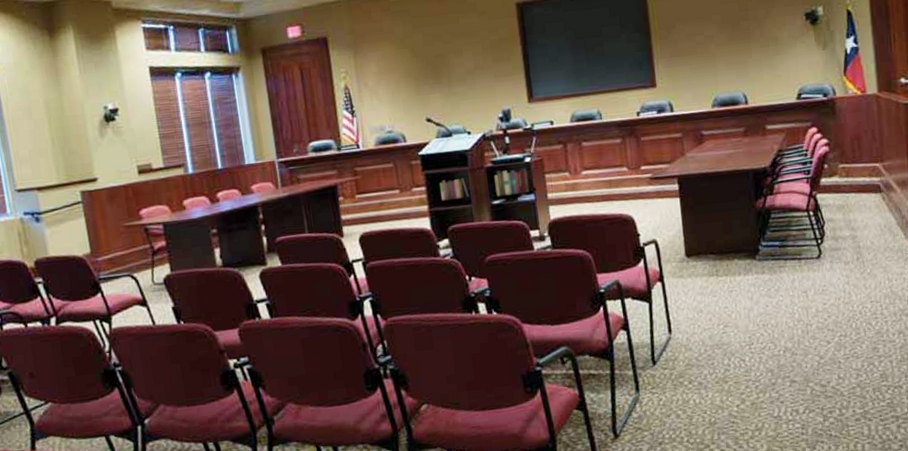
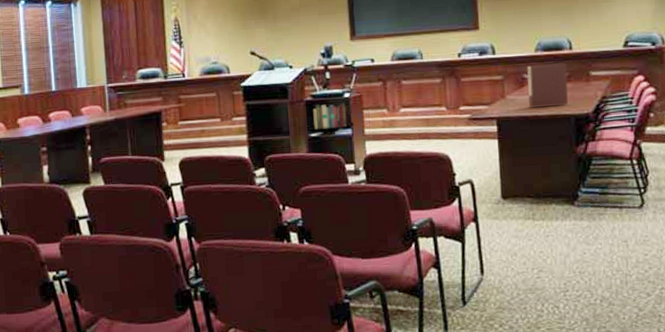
books: present [440,177,472,201] -> none [260,109,290,131]
binder: none [705,117,746,165] -> present [526,63,569,108]

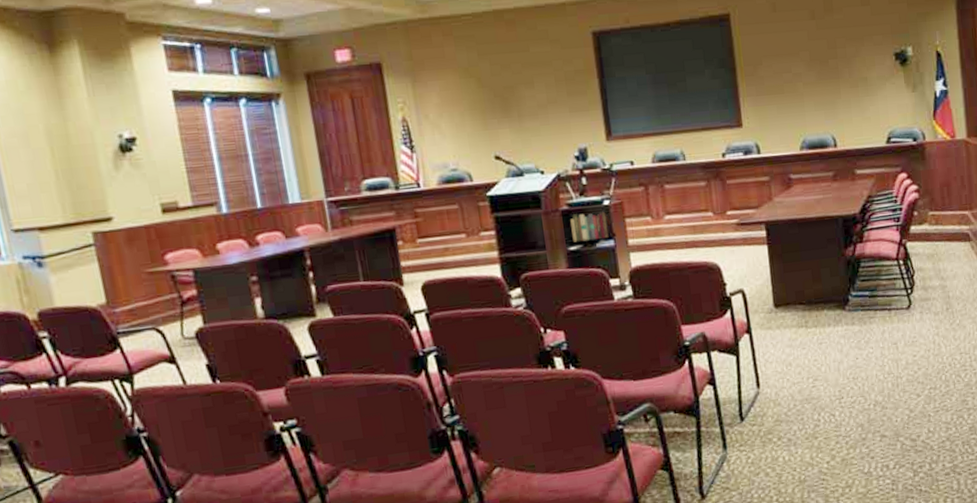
binder: present [526,63,569,108] -> none [793,161,835,210]

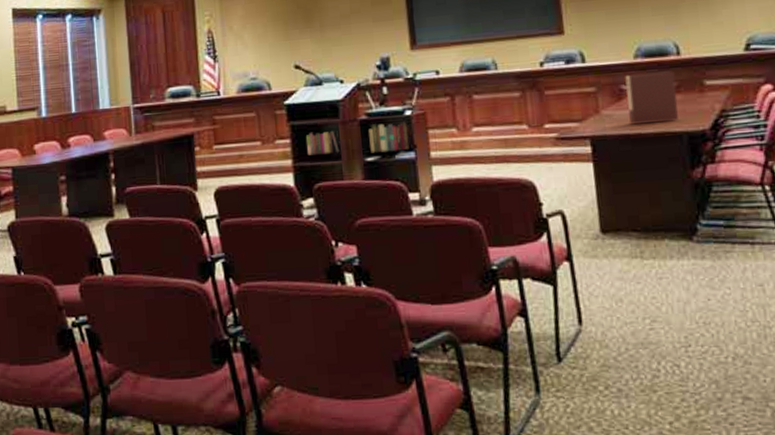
books: none [510,221,546,247] -> present [306,130,342,156]
binder: none [793,161,835,210] -> present [625,71,679,125]

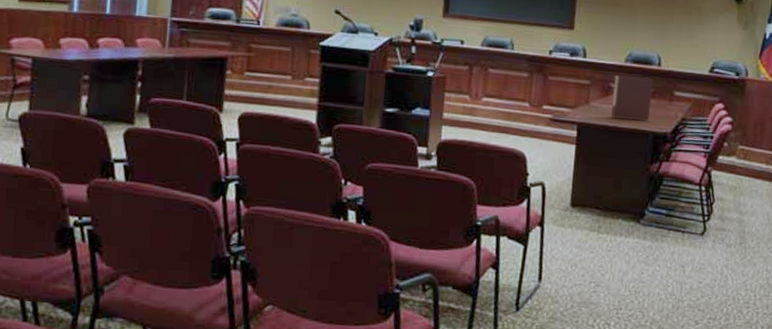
books: present [306,130,342,156] -> none [333,75,366,100]
books: present [367,123,418,153] -> none [390,78,433,109]

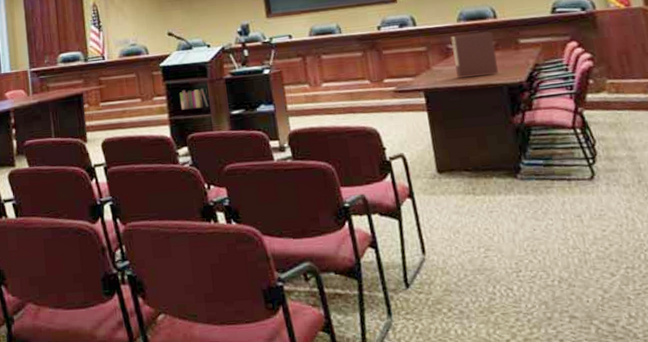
books: none [333,75,366,100] -> present [180,88,211,110]

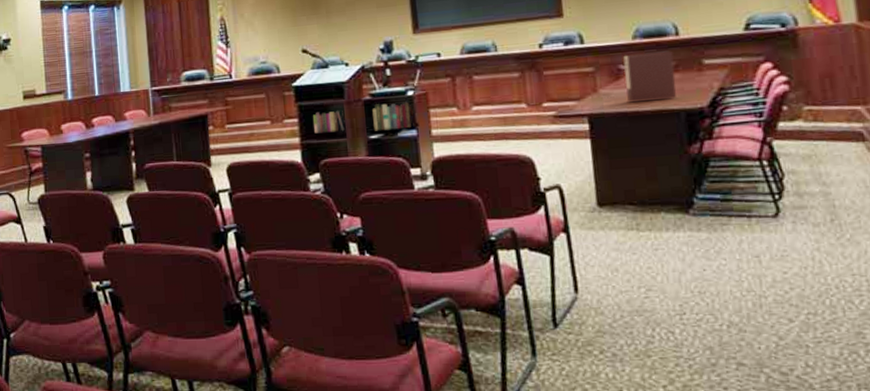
books: none [232,80,276,107] -> present [371,102,419,131]

